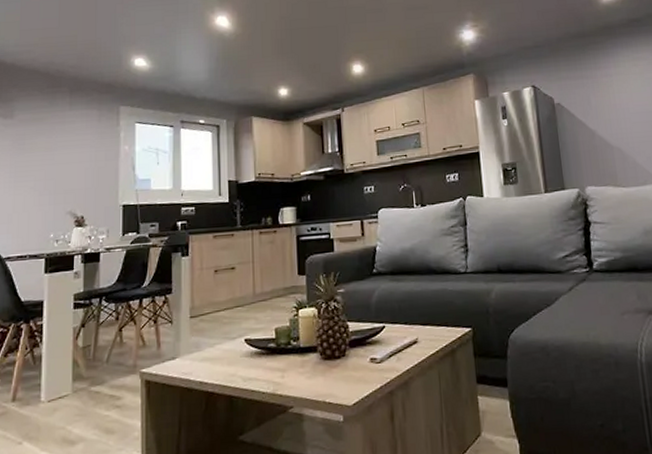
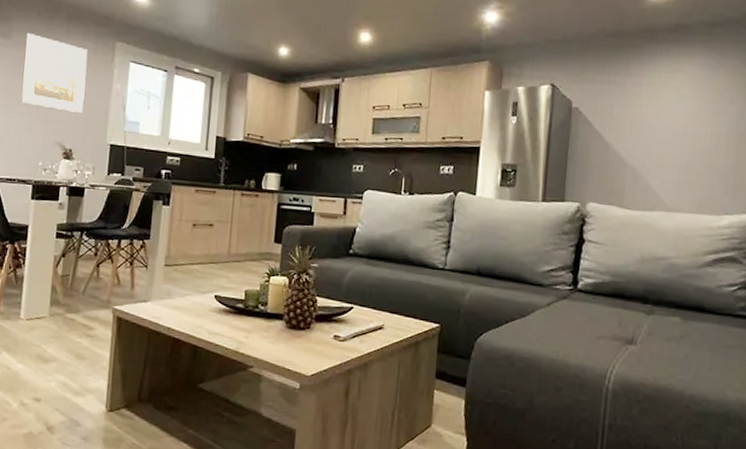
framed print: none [27,110,93,180] -> present [21,32,88,114]

